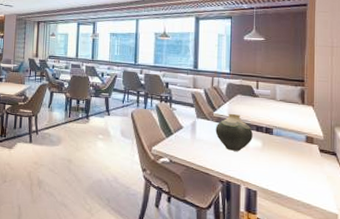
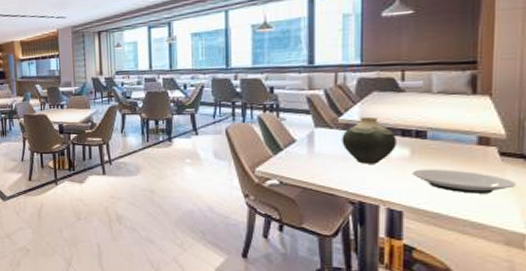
plate: none [263,158,330,181] -> present [412,169,516,194]

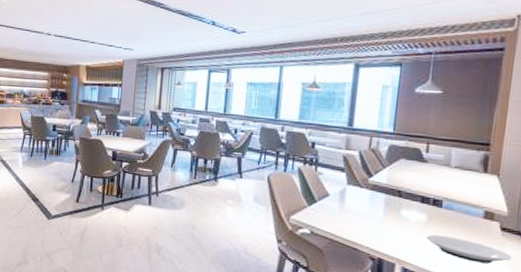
vase: present [342,116,397,164] -> none [369,180,417,225]

